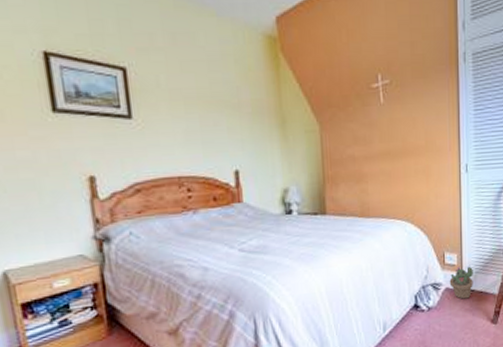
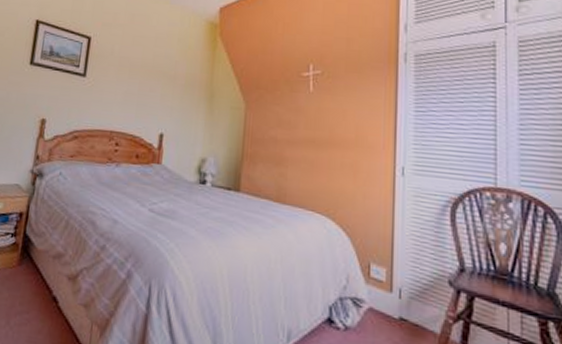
decorative plant: present [449,267,473,299] -> none [374,285,406,329]

